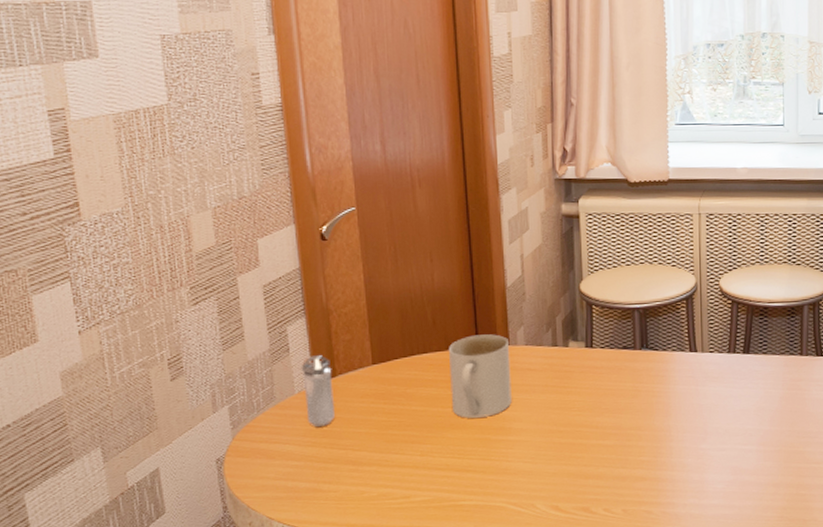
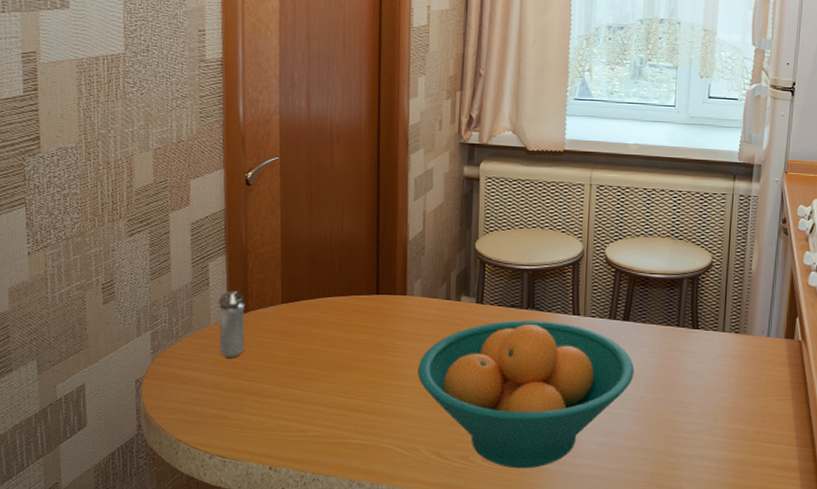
mug: present [449,334,512,418] -> none [349,283,407,361]
fruit bowl: none [528,360,759,516] -> present [418,320,634,469]

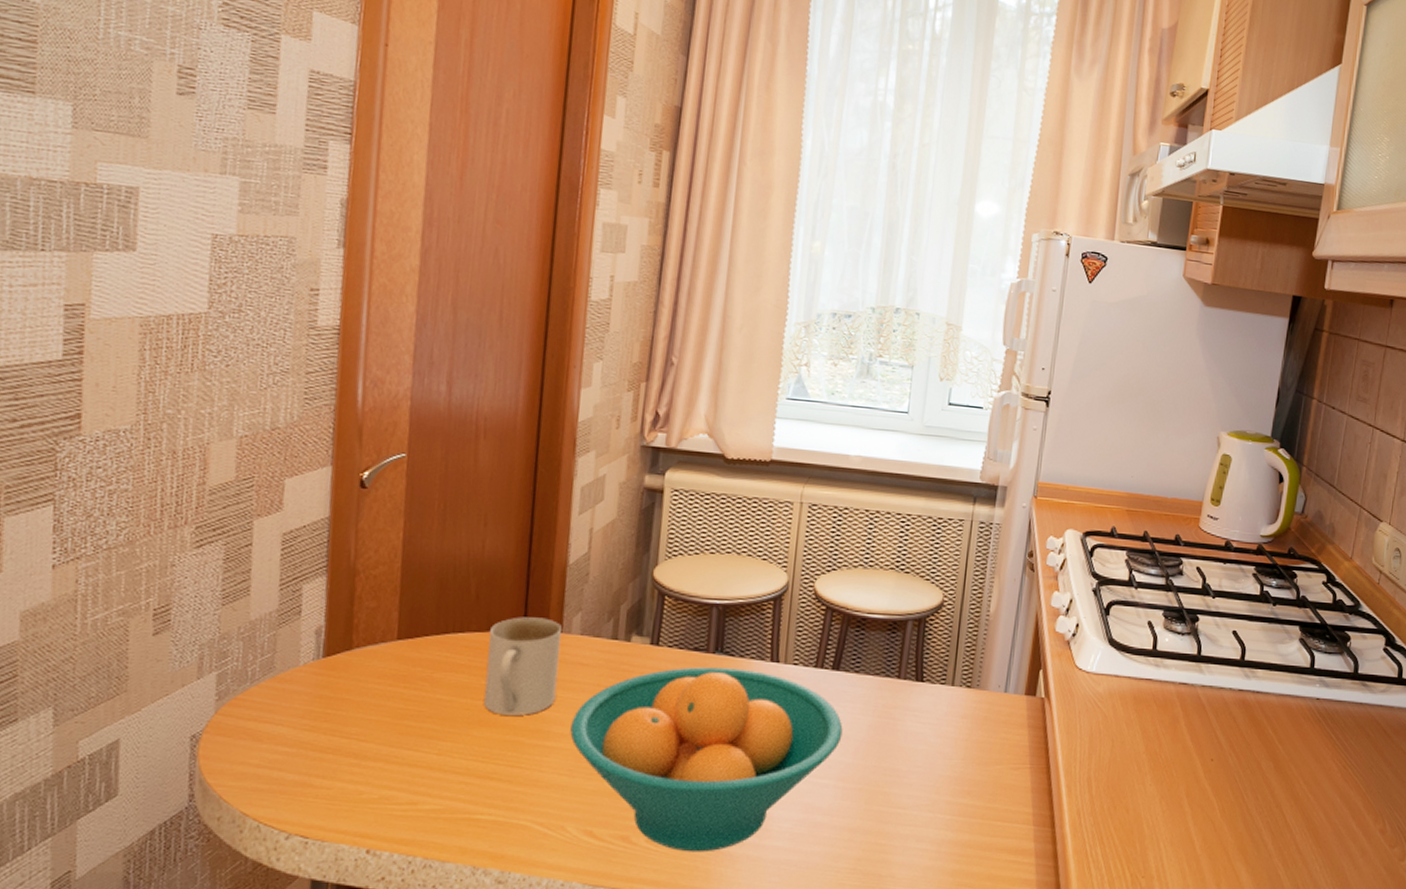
shaker: present [218,290,245,357] -> none [309,621,349,708]
mug: none [349,283,407,361] -> present [483,617,563,716]

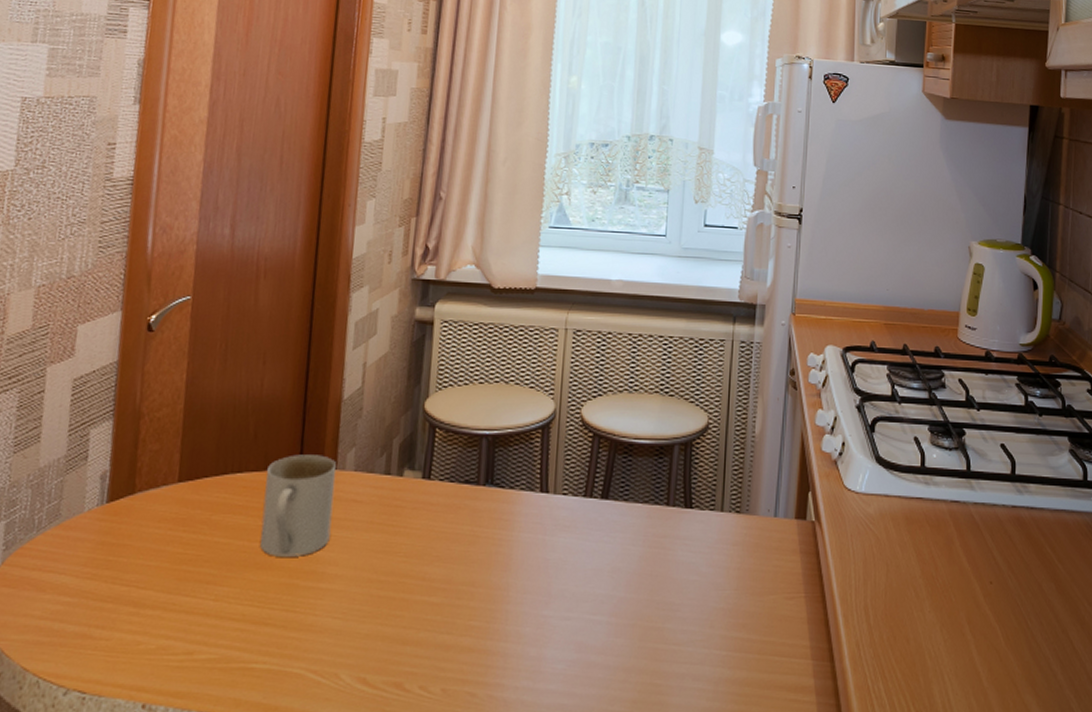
fruit bowl: present [570,667,843,853] -> none [344,500,614,699]

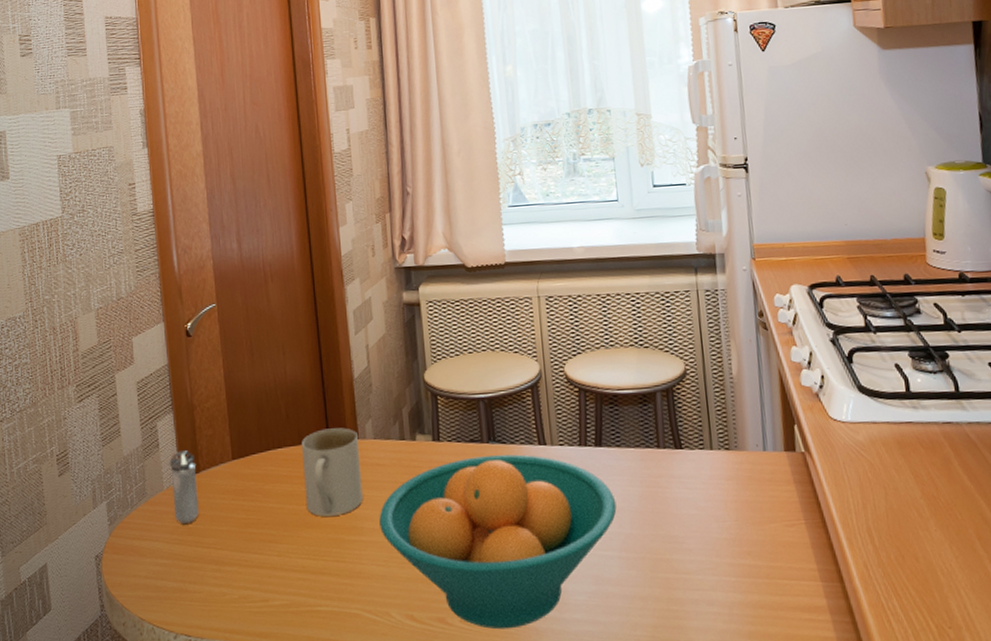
shaker: none [92,465,132,554] -> present [169,449,200,524]
fruit bowl: none [344,500,614,699] -> present [379,454,617,630]

